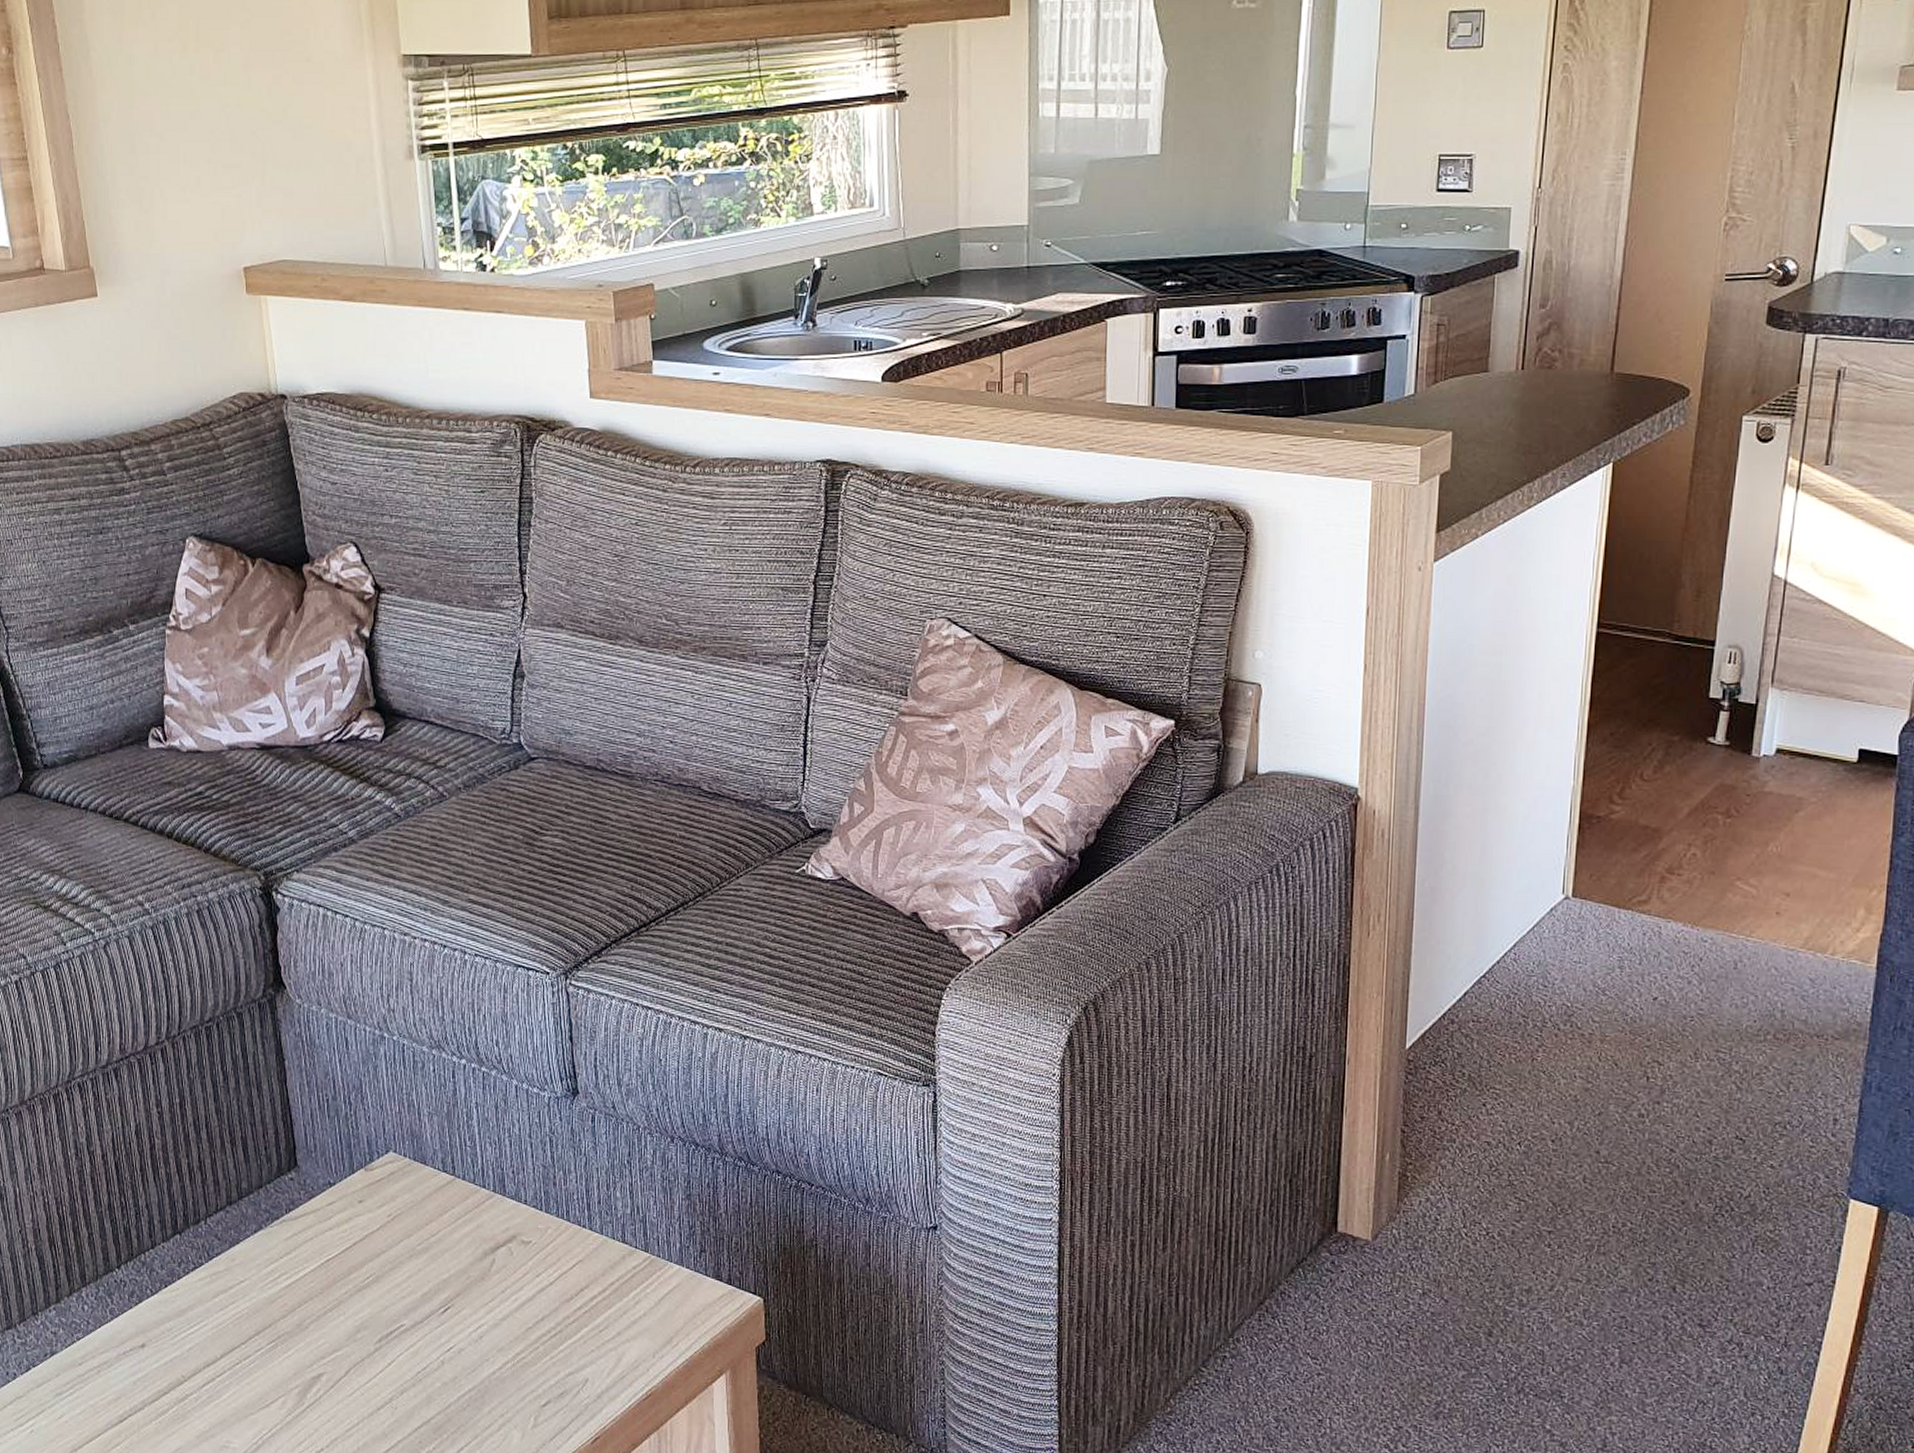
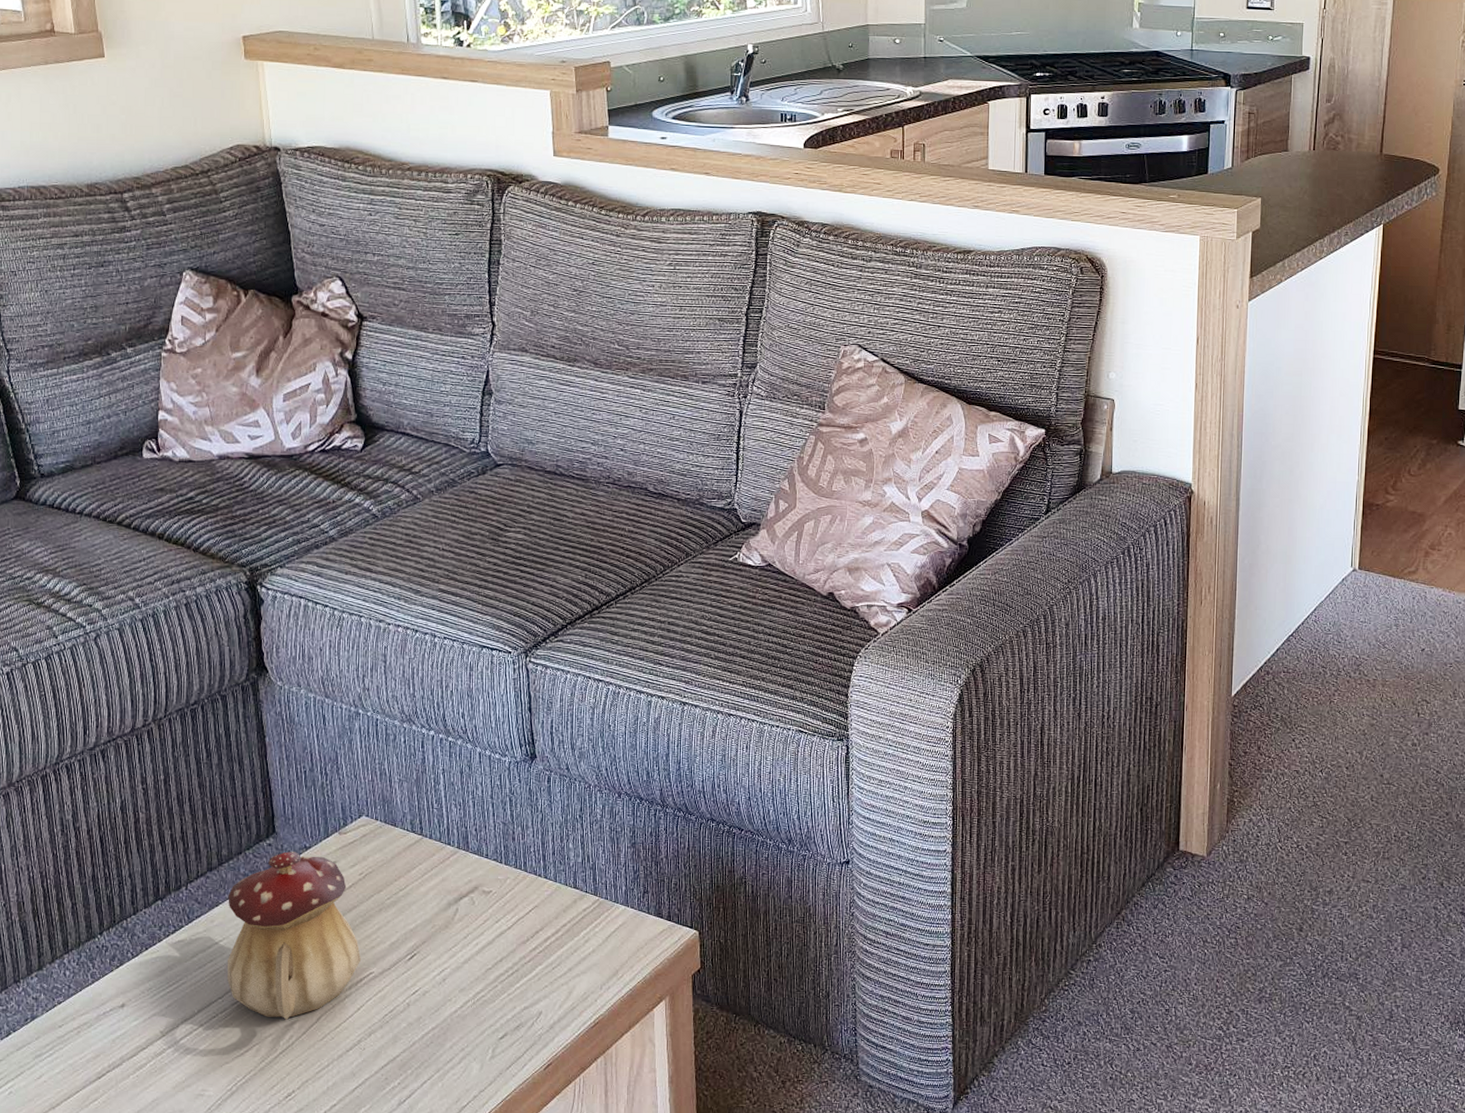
teapot: none [249,1187,390,1371] -> present [227,852,361,1020]

